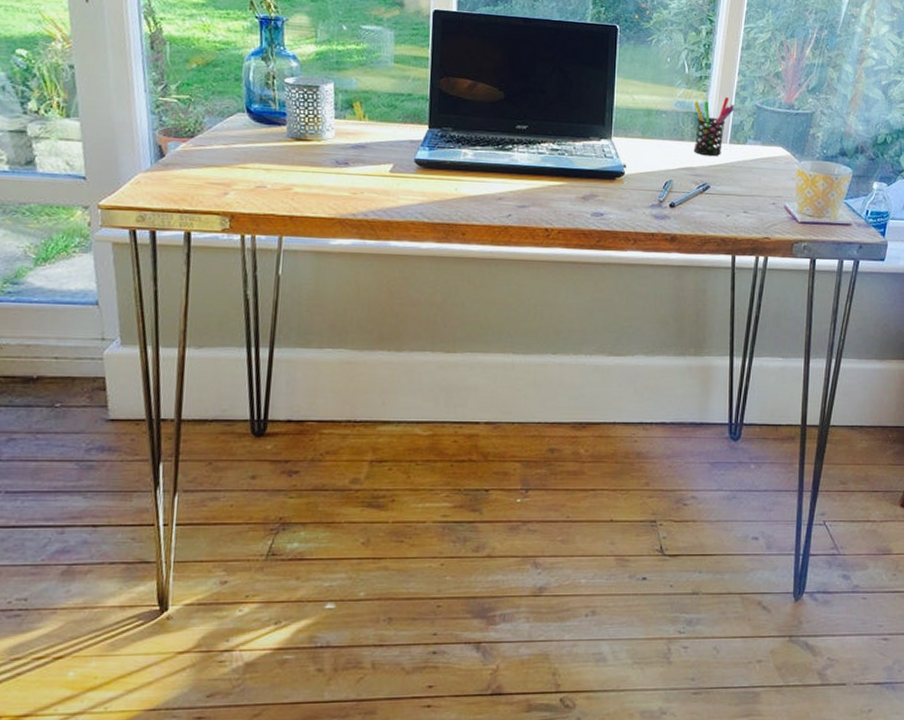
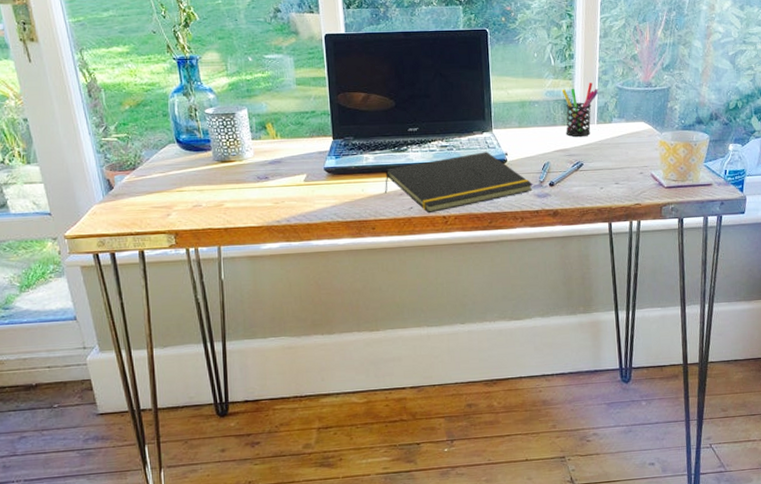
notepad: none [480,160,651,224] -> present [384,152,533,214]

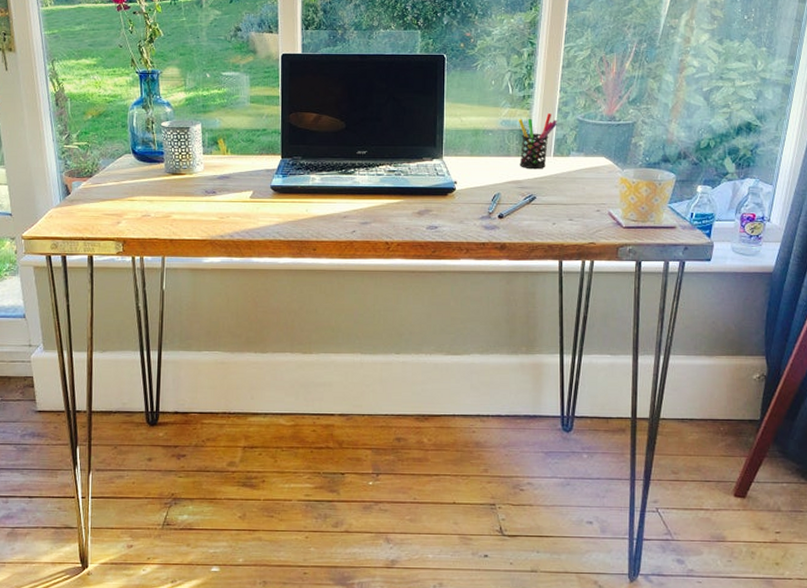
notepad: present [384,152,533,214] -> none [328,179,481,238]

